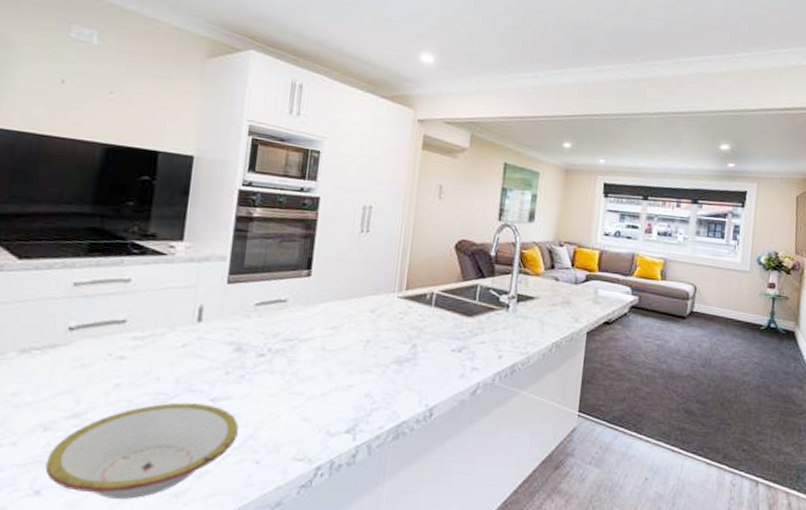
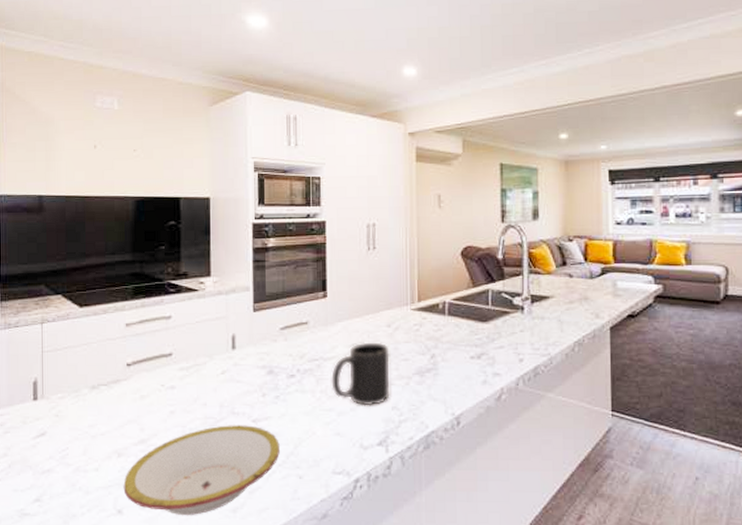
mug: none [303,326,371,392] -> present [331,342,390,406]

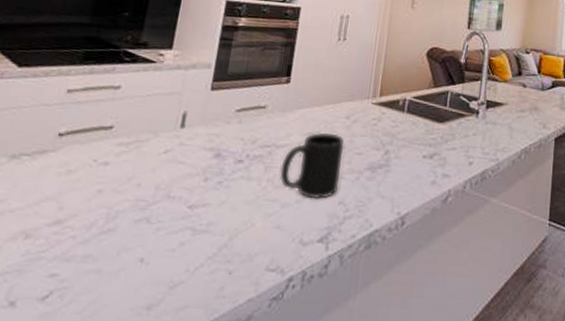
bowl: present [123,425,280,515] -> none [22,209,214,311]

